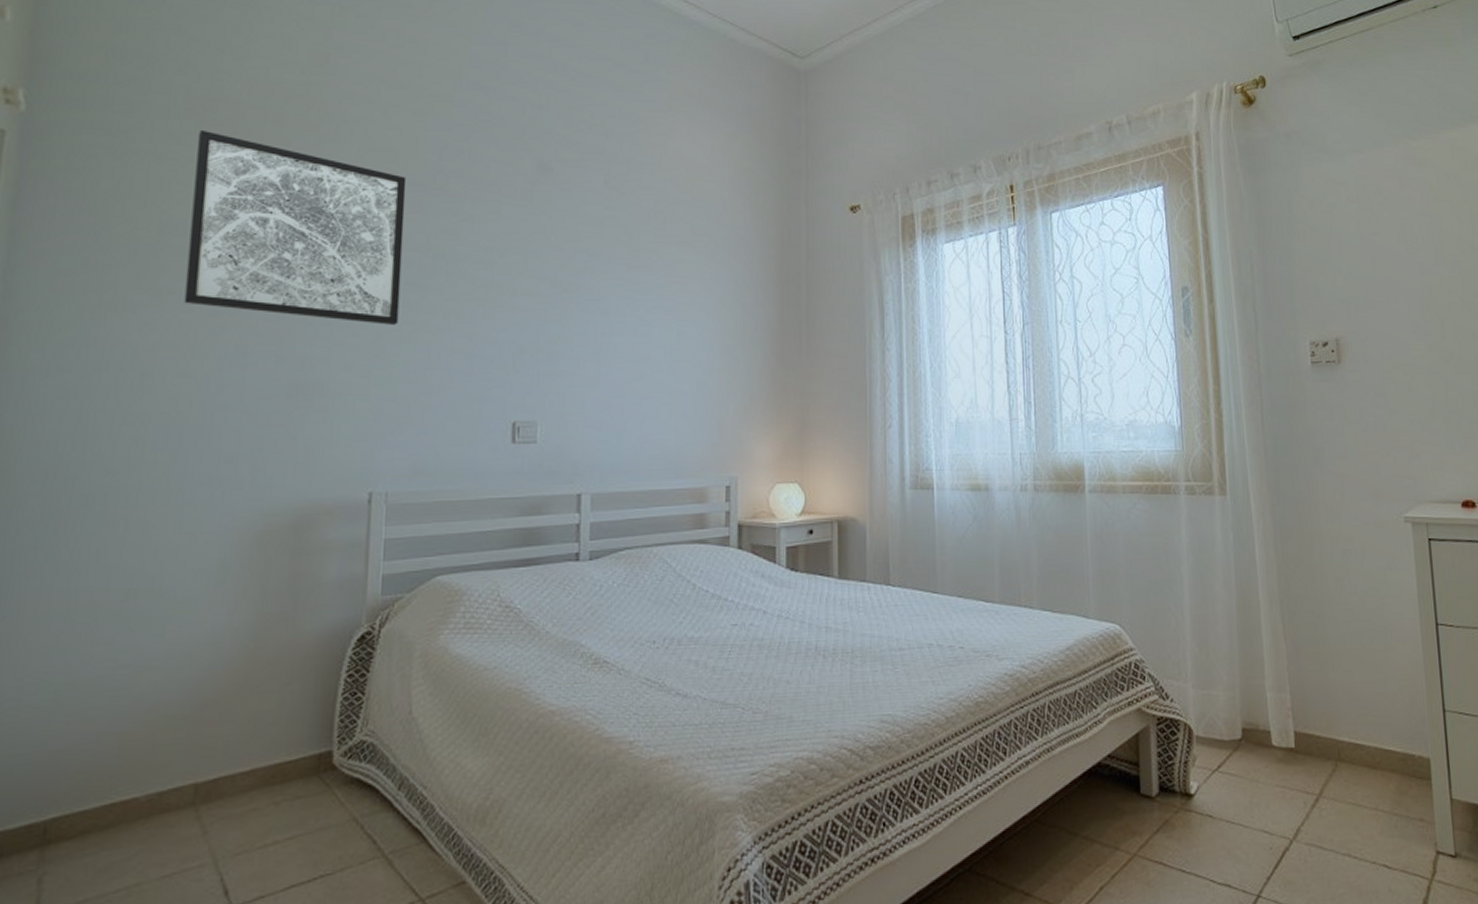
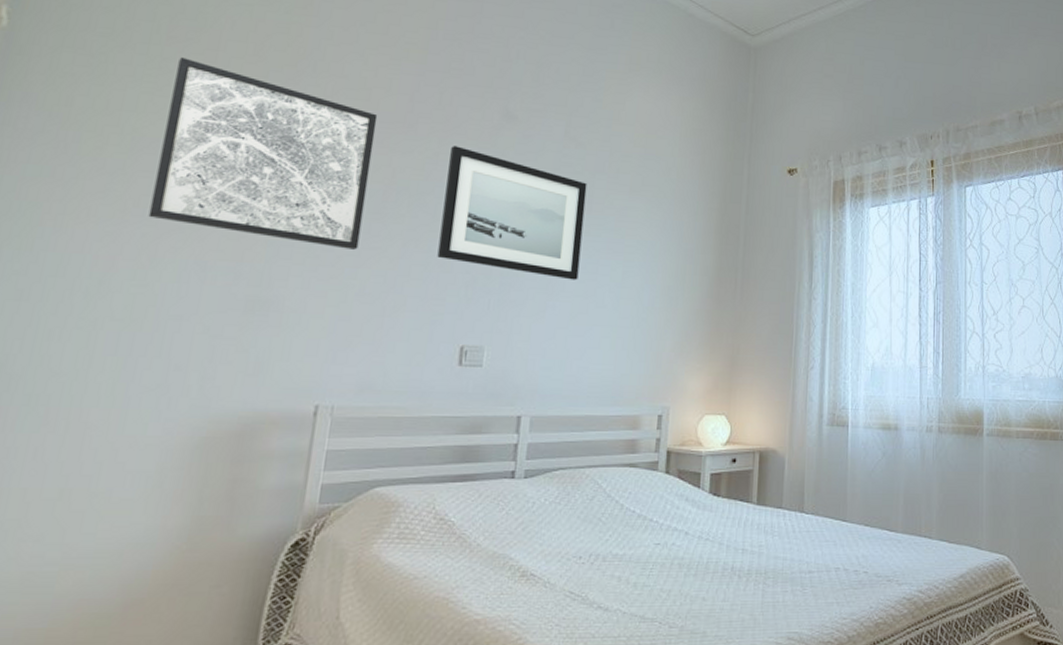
wall art: none [480,206,633,344] -> present [437,146,587,280]

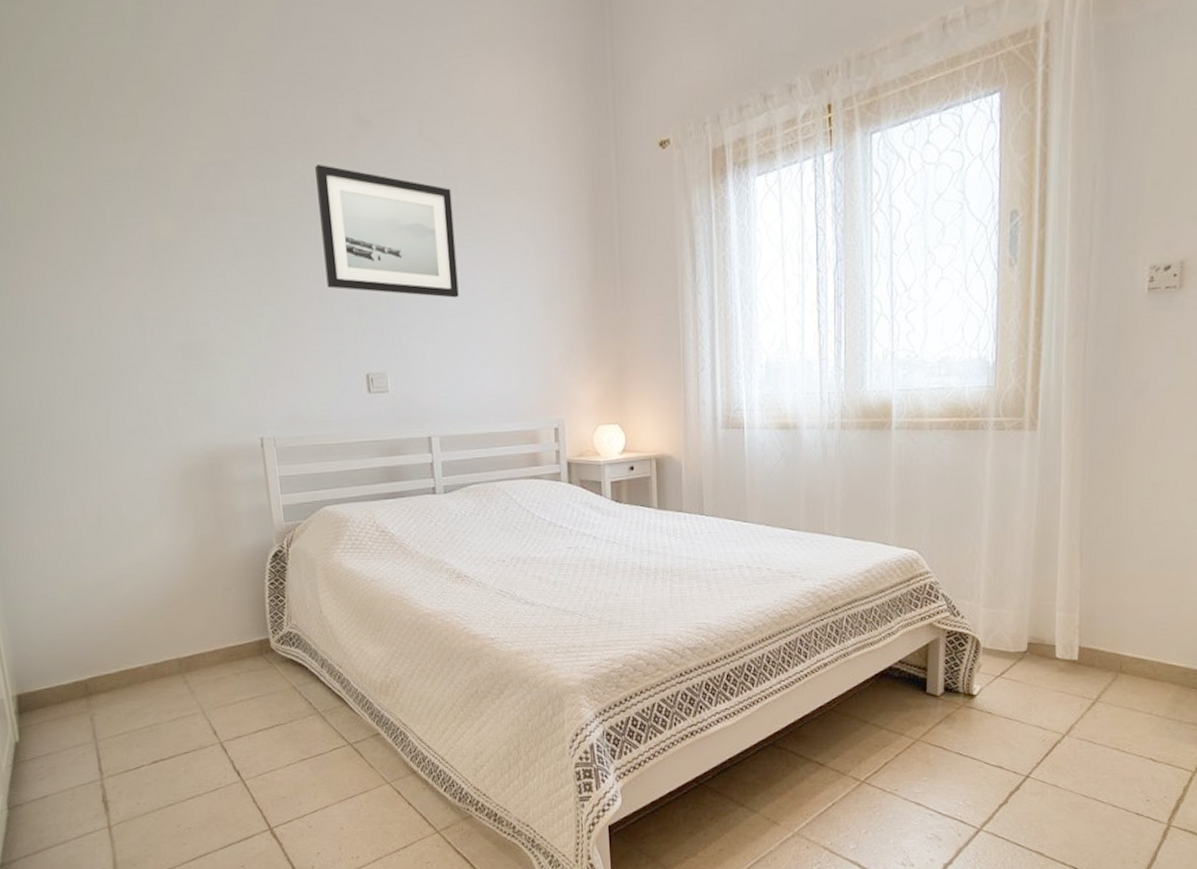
wall art: present [148,56,378,250] -> none [59,105,258,288]

